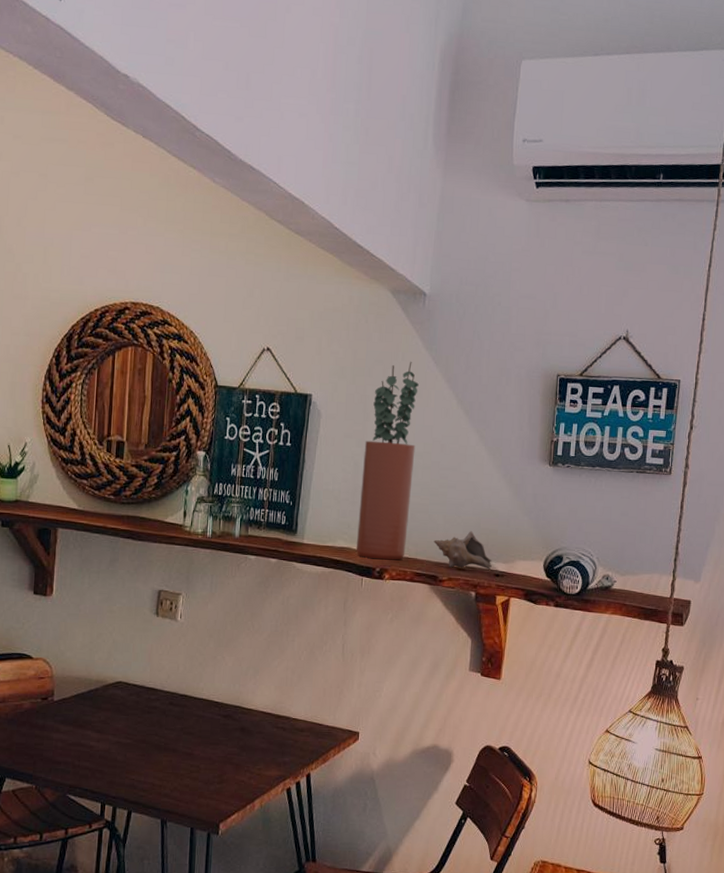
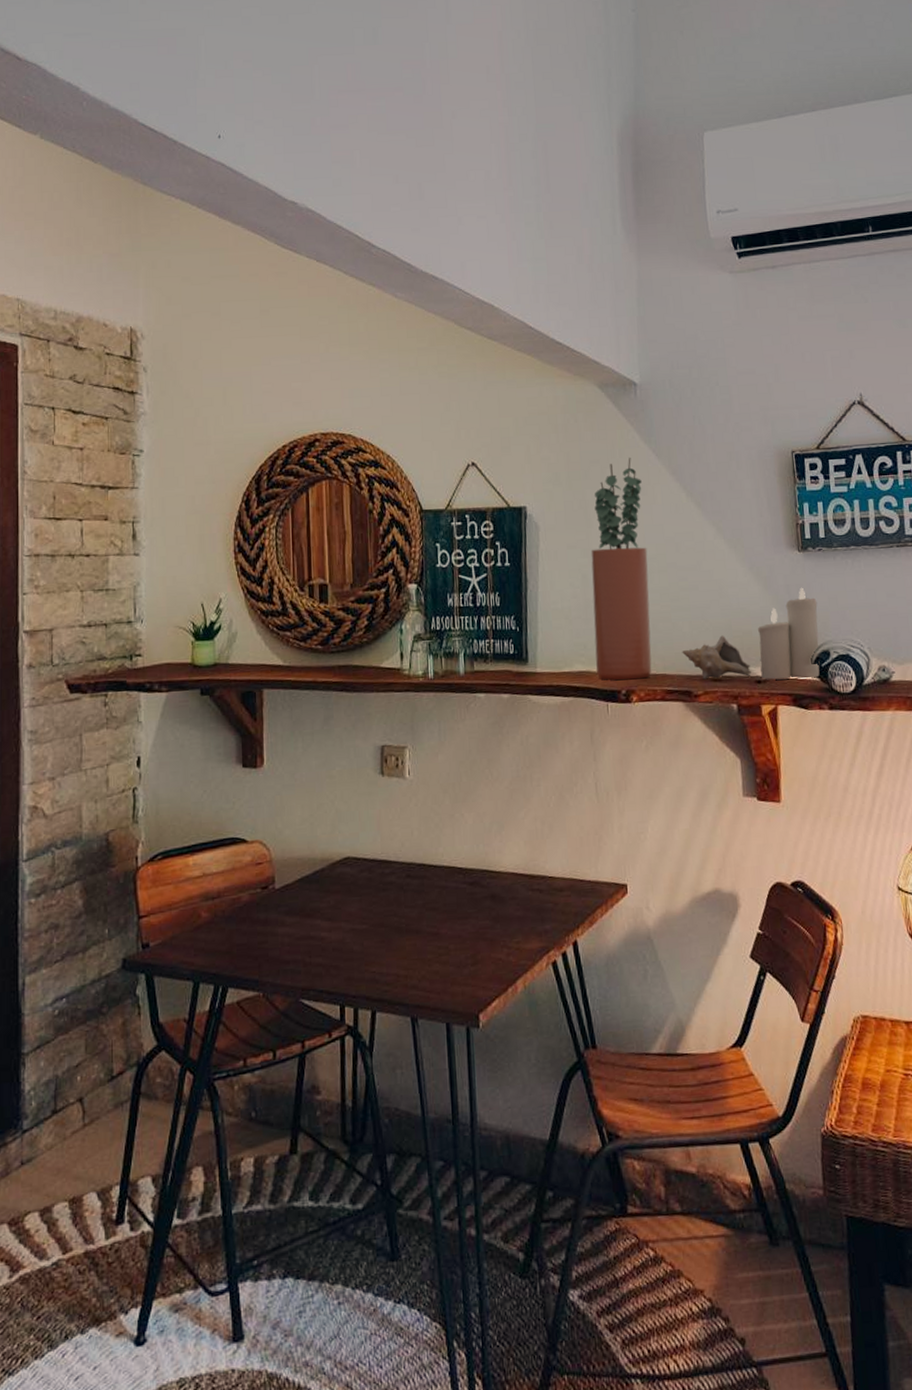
candle: none [500,498,559,578] -> present [758,587,820,680]

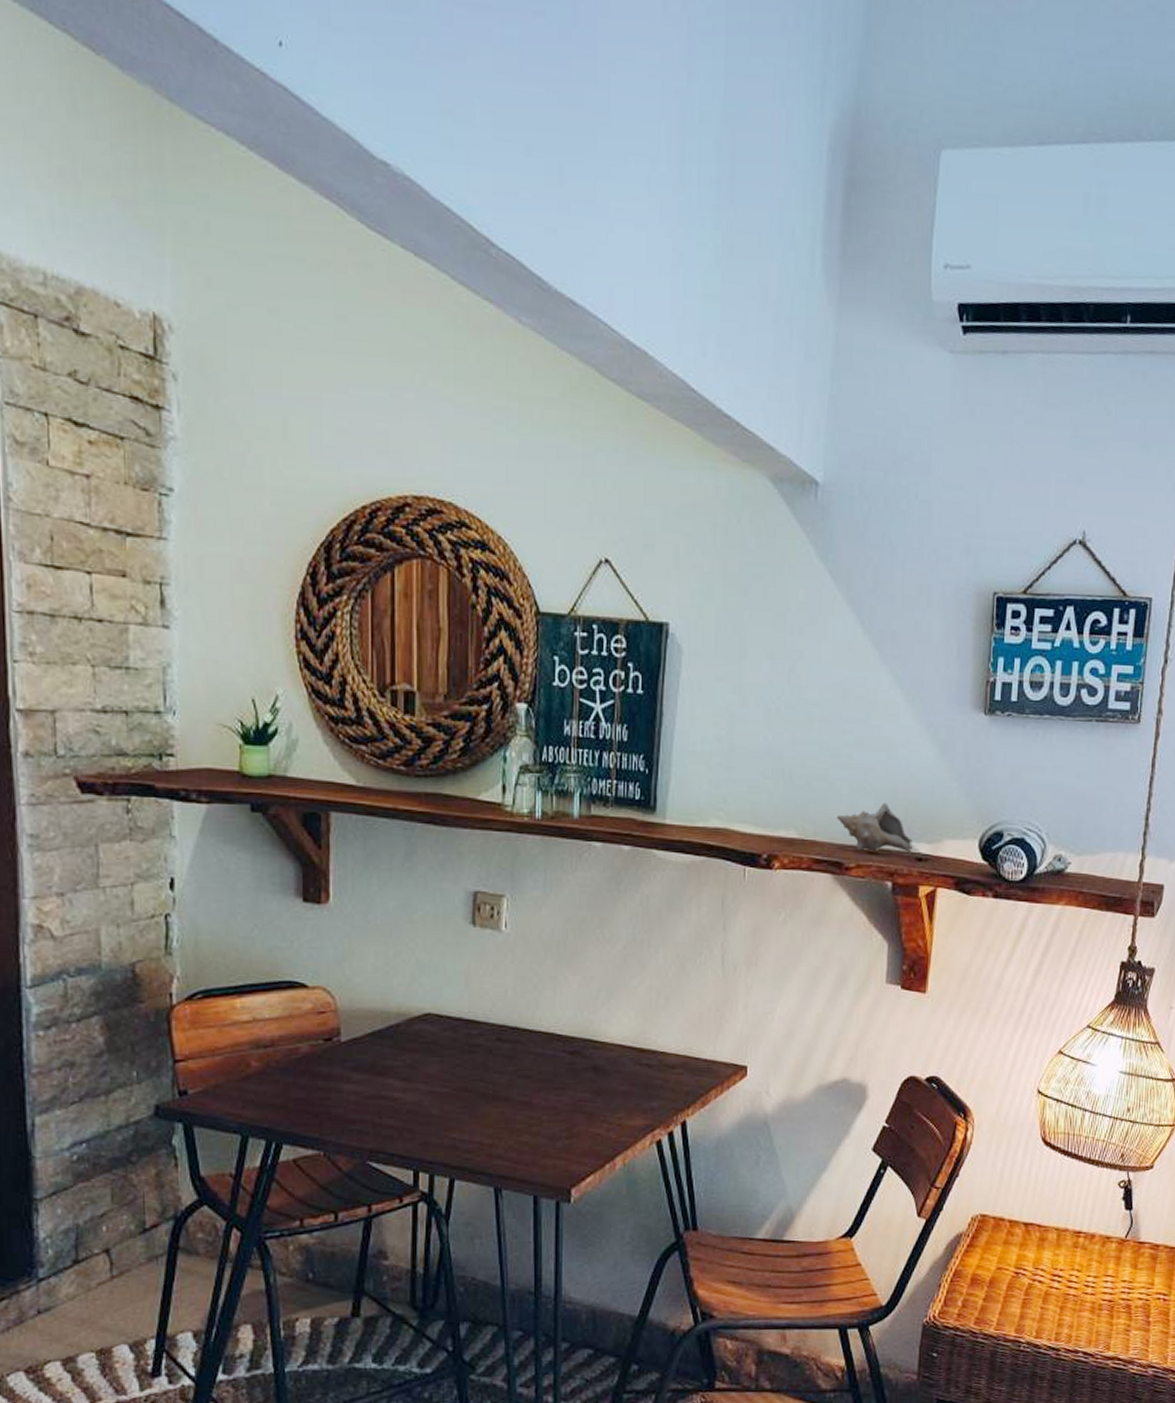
vase: present [590,458,652,681] -> none [735,577,812,844]
candle: present [758,587,820,680] -> none [923,756,997,861]

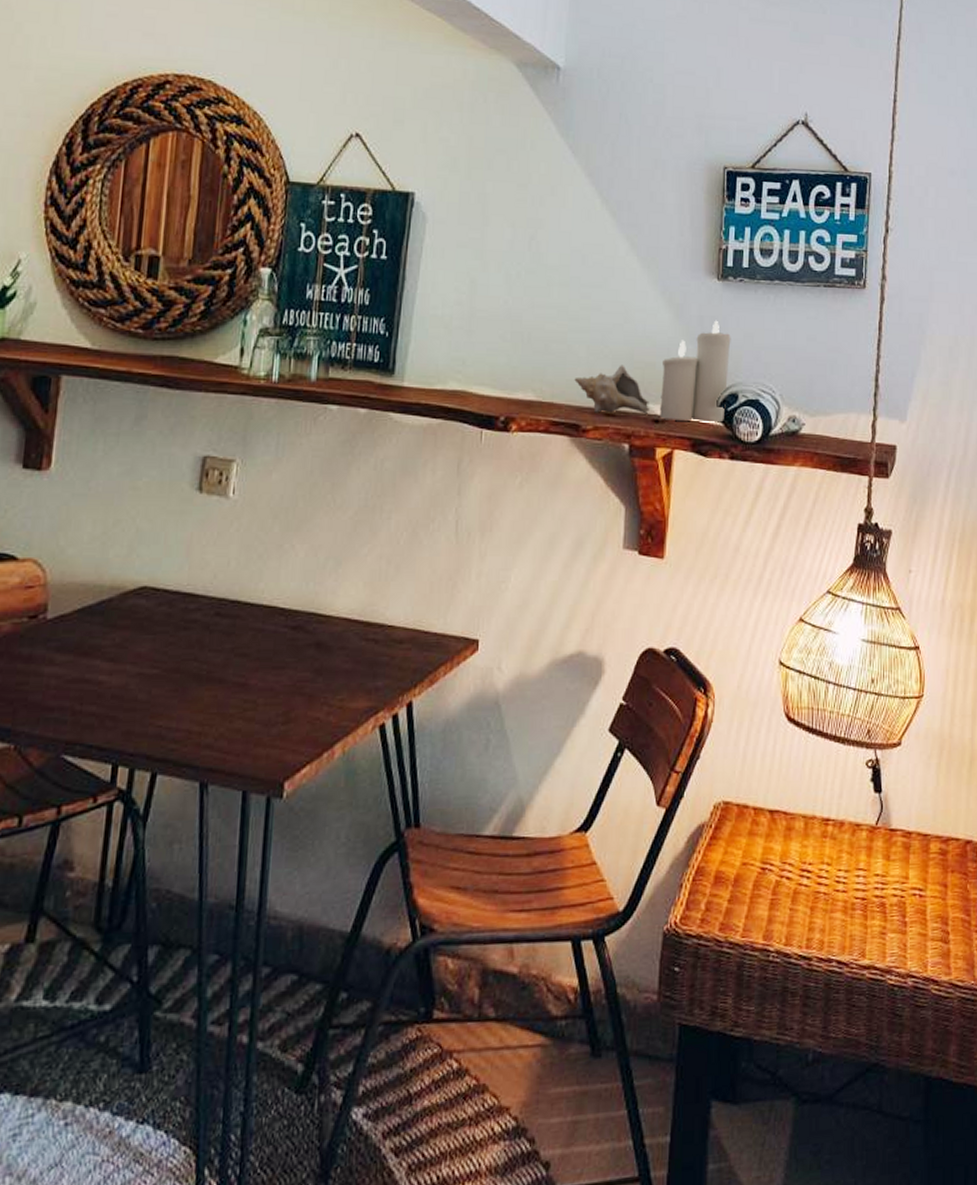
candle: none [923,756,997,861] -> present [660,320,731,423]

